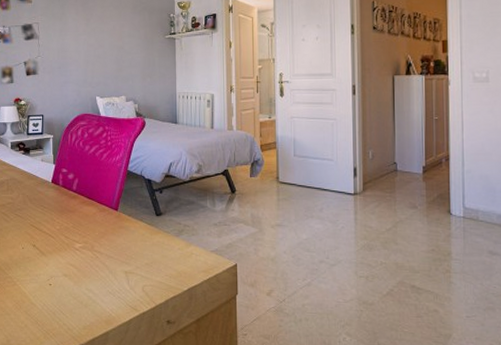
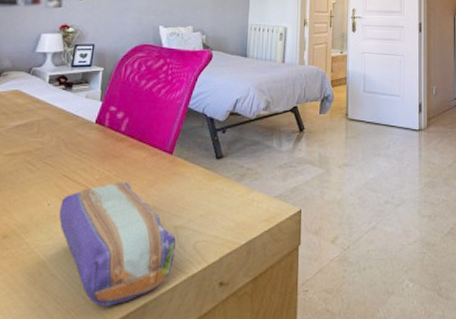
pencil case: none [32,232,127,332] -> present [59,182,176,308]

